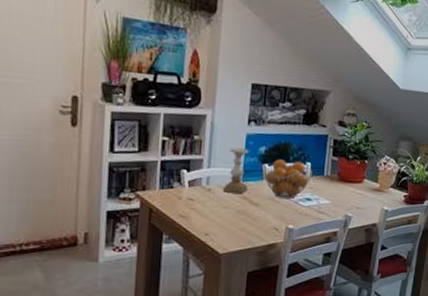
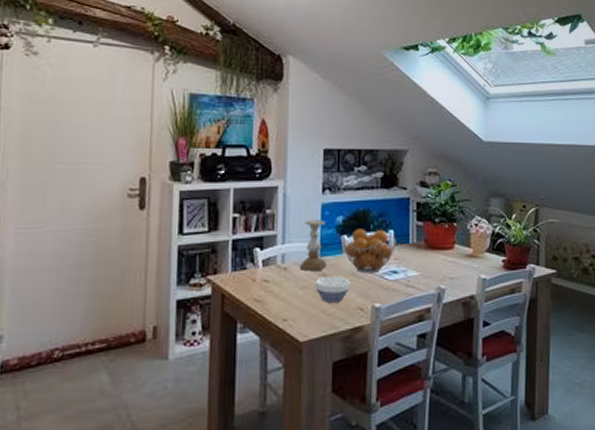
bowl: none [236,199,268,222] -> present [315,276,350,303]

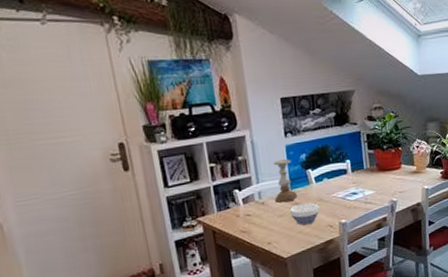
fruit basket: present [341,229,397,274] -> none [307,161,354,198]

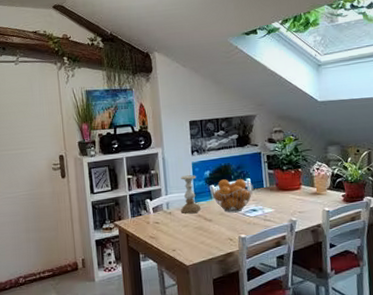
bowl: present [290,203,319,225] -> none [193,216,220,236]
fruit basket: none [307,161,354,198] -> present [210,179,254,213]

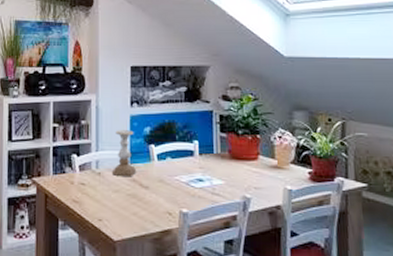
fruit basket: present [210,179,254,213] -> none [149,139,201,181]

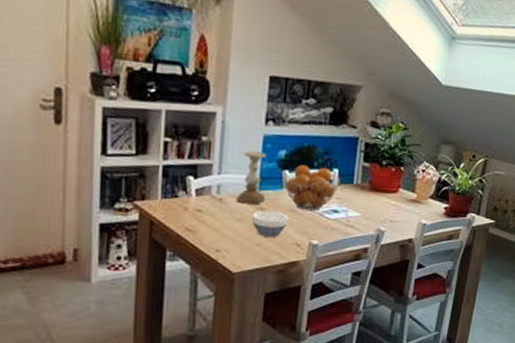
bowl: none [126,182,158,206] -> present [251,210,288,237]
fruit basket: none [149,139,201,181] -> present [282,165,341,212]

